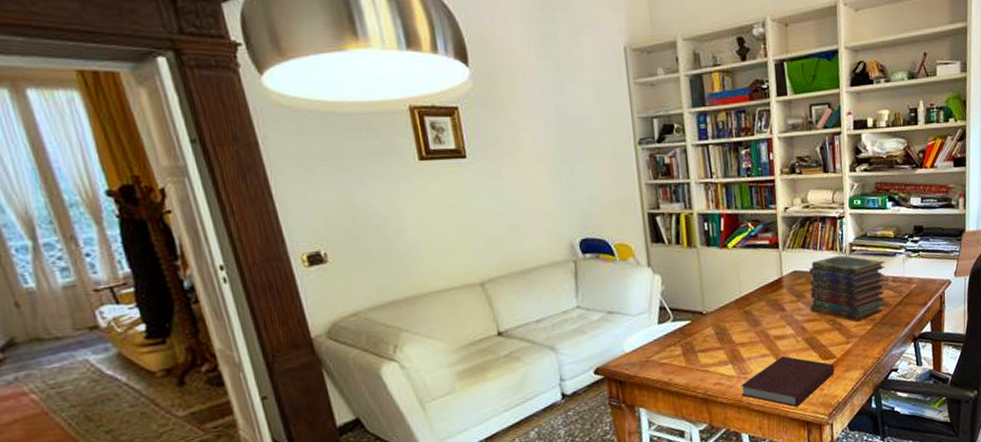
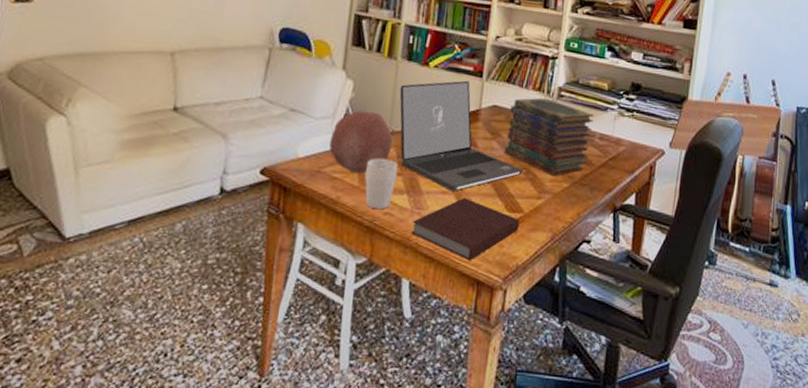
decorative ball: none [651,298,709,356] -> present [329,110,393,173]
cup: none [689,337,720,383] -> present [364,157,398,210]
laptop: none [705,253,830,353] -> present [399,80,523,192]

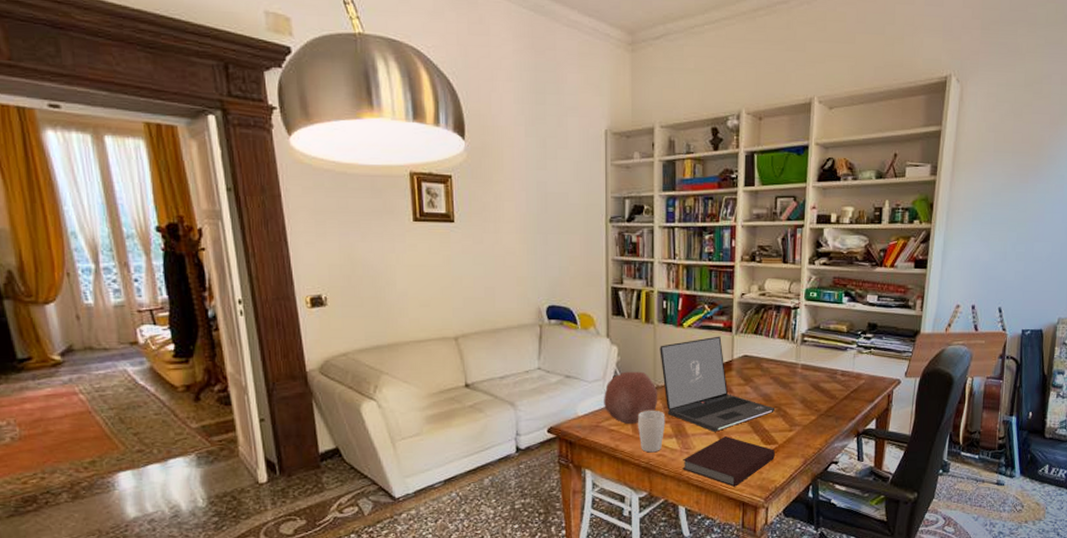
book stack: present [504,97,594,176] -> none [757,344,835,411]

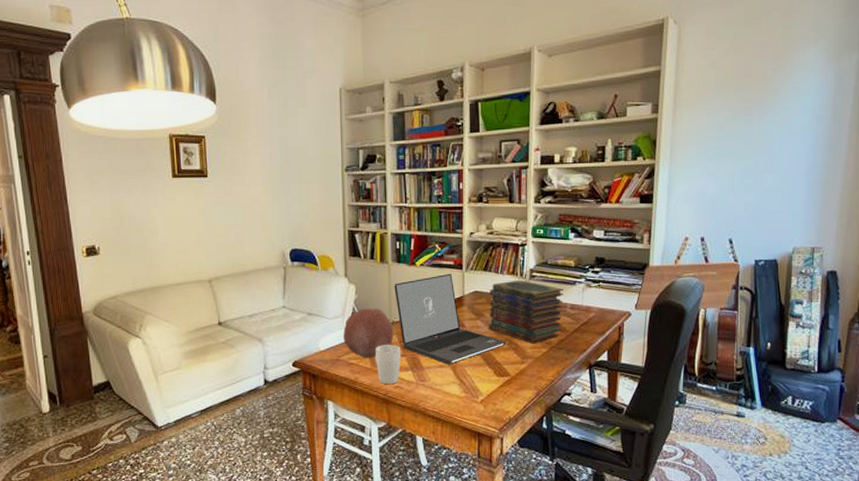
notebook: present [683,436,775,487] -> none [419,369,508,418]
book stack: none [757,344,835,411] -> present [488,280,564,344]

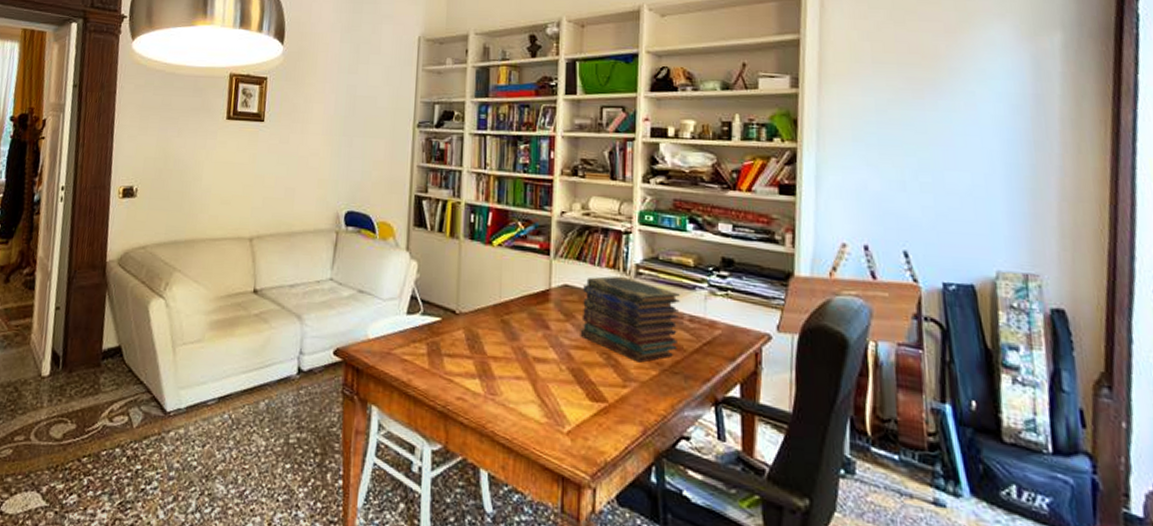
decorative ball: present [343,308,394,357] -> none [398,291,461,355]
cup: present [375,344,402,385] -> none [434,340,468,395]
laptop: present [394,273,506,365] -> none [464,259,603,377]

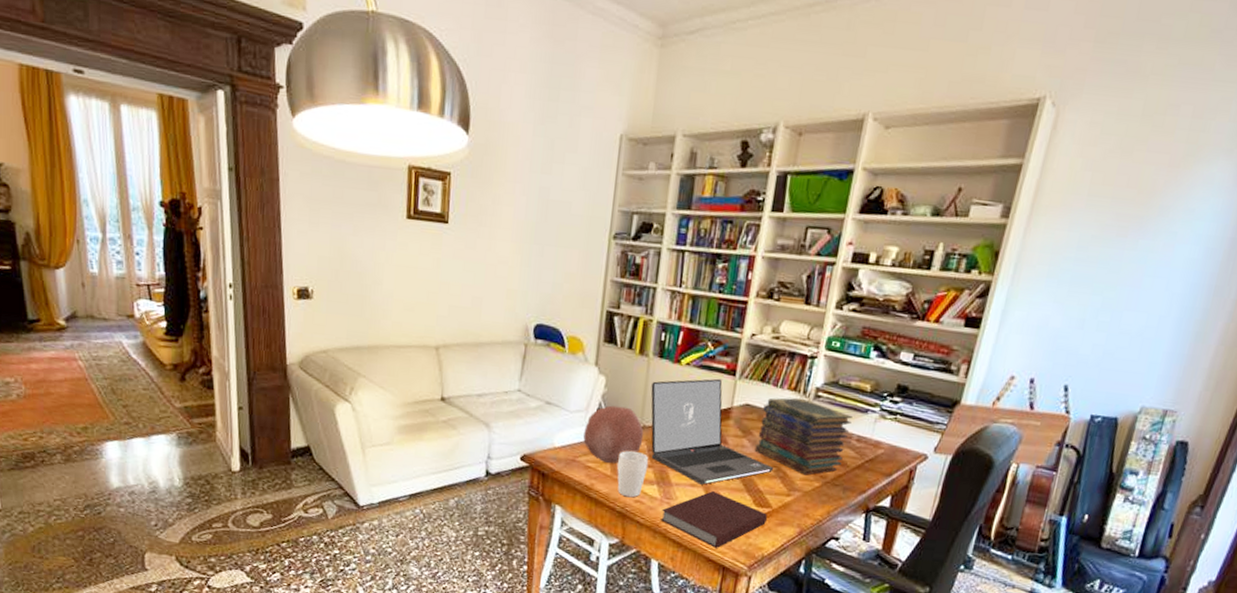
decorative ball: none [398,291,461,355] -> present [583,405,644,464]
cup: none [434,340,468,395] -> present [617,450,649,498]
laptop: none [464,259,603,377] -> present [650,378,773,485]
notebook: none [487,384,604,453] -> present [661,491,767,548]

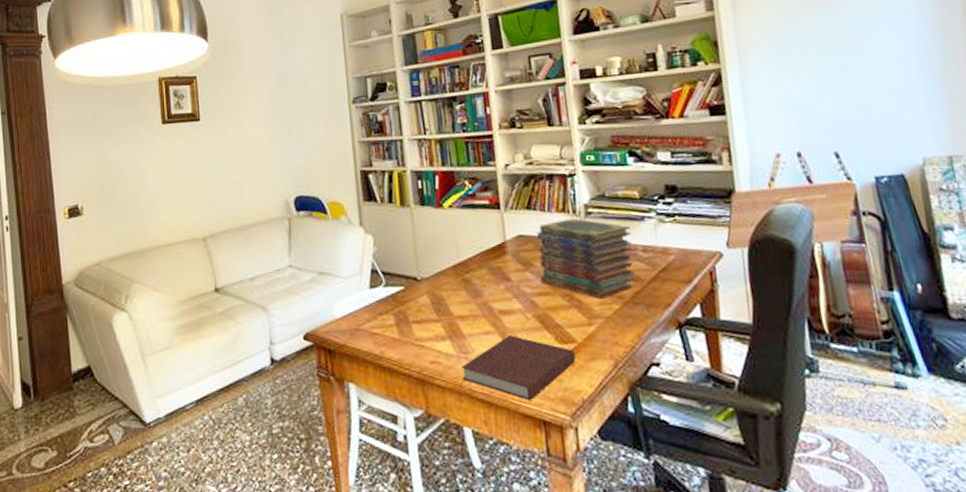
decorative ball: present [583,405,644,464] -> none [362,262,424,325]
cup: present [617,450,649,498] -> none [402,306,436,360]
laptop: present [650,378,773,485] -> none [419,215,566,331]

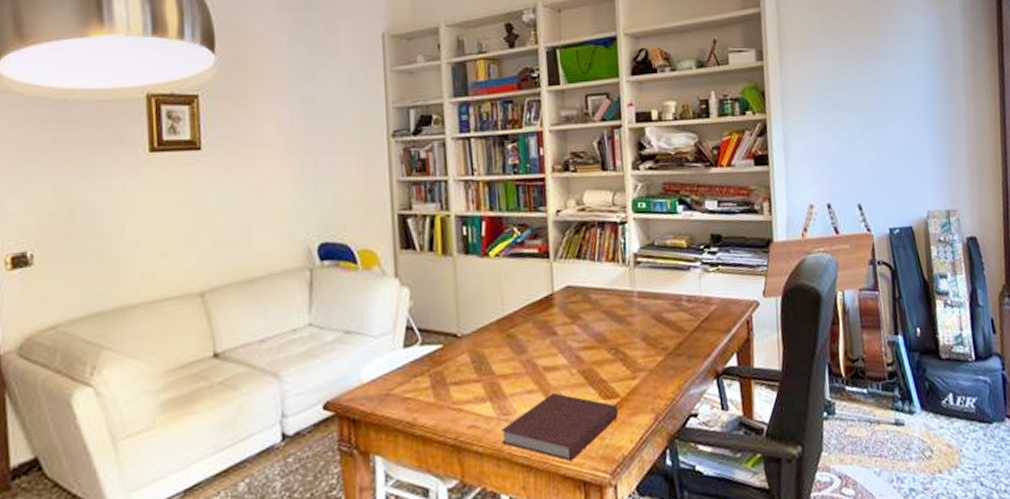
book stack: present [537,218,636,299] -> none [586,267,679,351]

